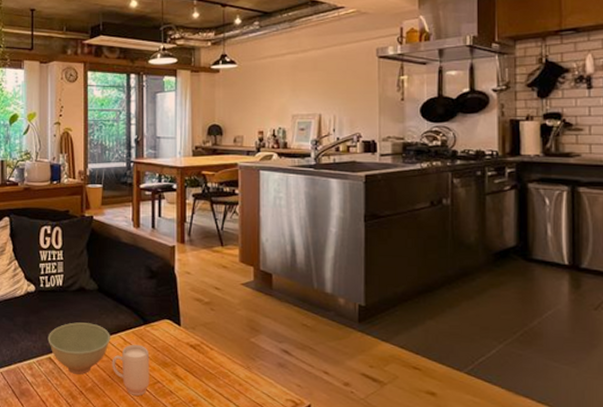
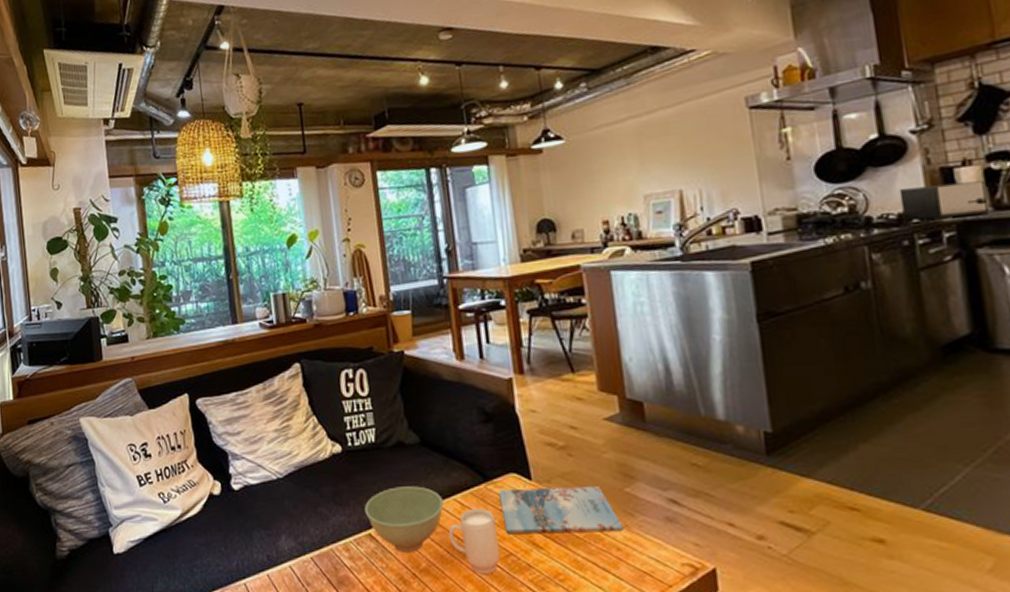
magazine: none [154,332,246,370] -> present [499,486,623,533]
toaster: none [479,131,541,159] -> present [899,180,990,220]

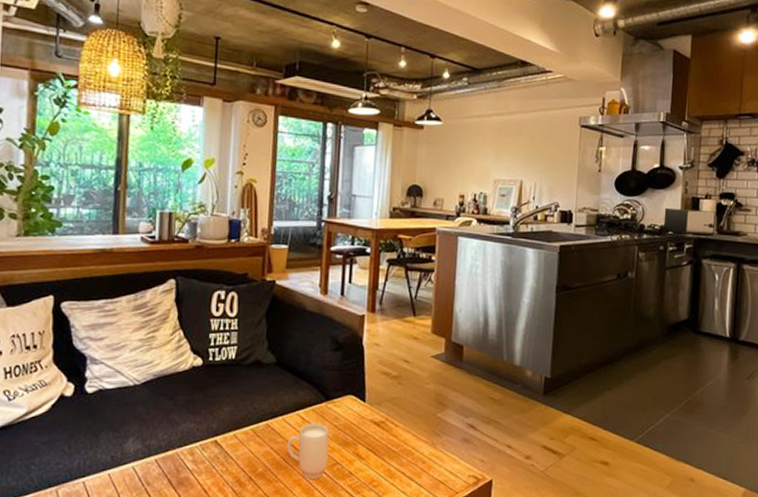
bowl: present [364,486,444,553] -> none [214,400,287,458]
magazine: present [499,486,623,533] -> none [336,409,430,447]

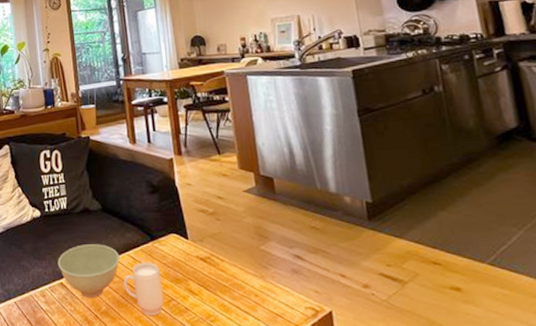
bowl: none [214,400,287,458] -> present [57,244,120,298]
toaster: present [663,208,716,236] -> none [459,11,527,40]

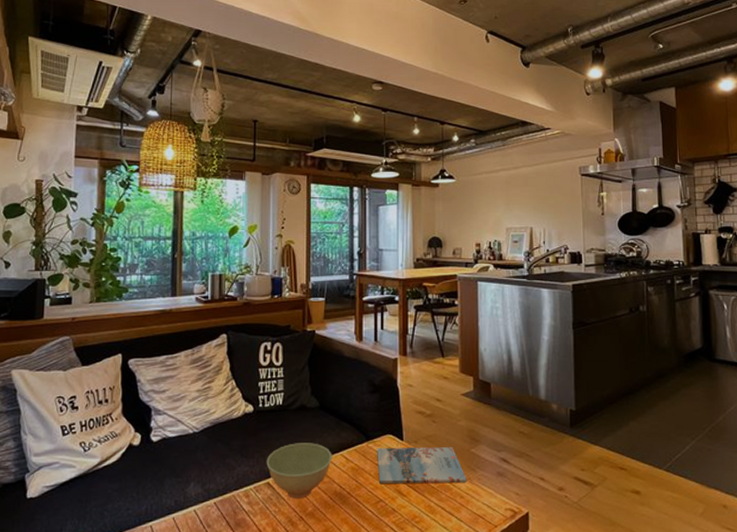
mug: present [123,262,164,316] -> none [333,462,372,517]
magazine: none [163,245,260,282] -> present [377,447,467,483]

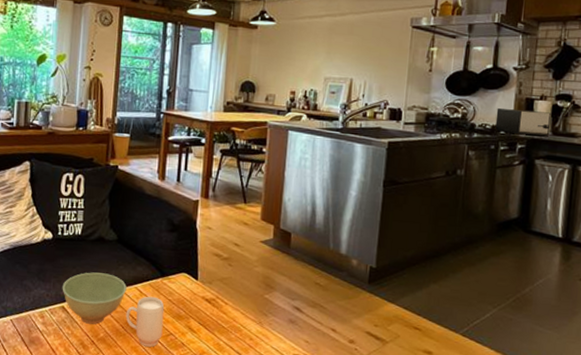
mug: none [333,462,372,517] -> present [125,296,165,347]
magazine: present [377,447,467,483] -> none [170,285,258,326]
toaster: none [667,243,719,268] -> present [495,108,552,137]

